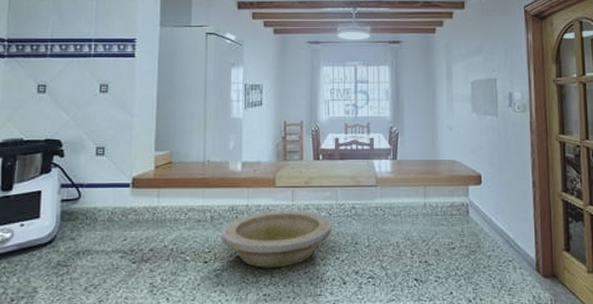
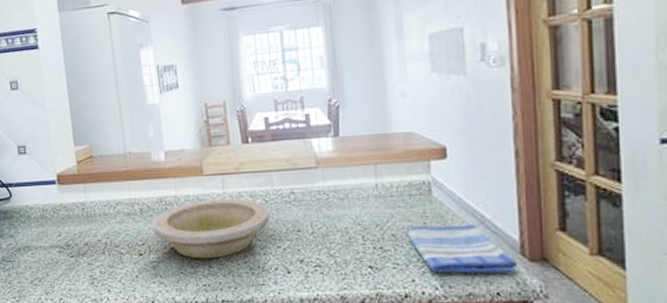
dish towel: none [448,242,535,287] -> present [406,224,518,274]

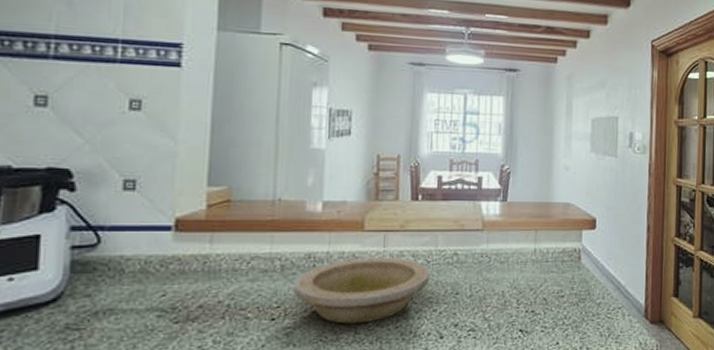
dish towel: present [406,224,518,274] -> none [556,289,642,335]

